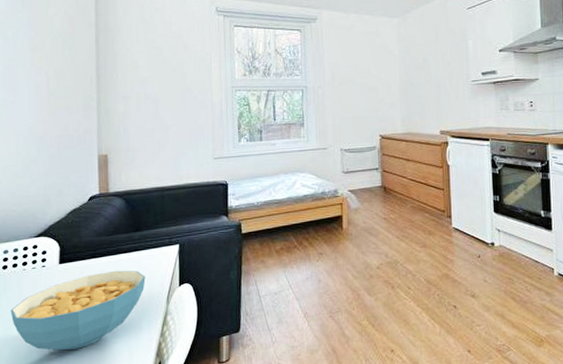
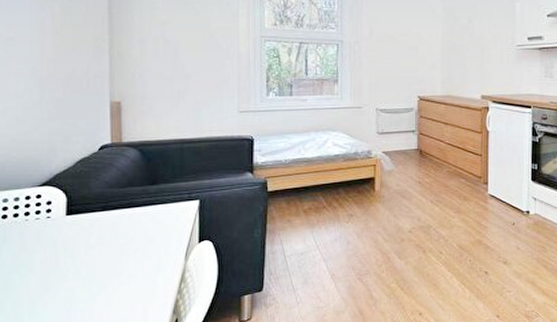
cereal bowl: present [10,270,146,351] -> none [11,224,162,305]

